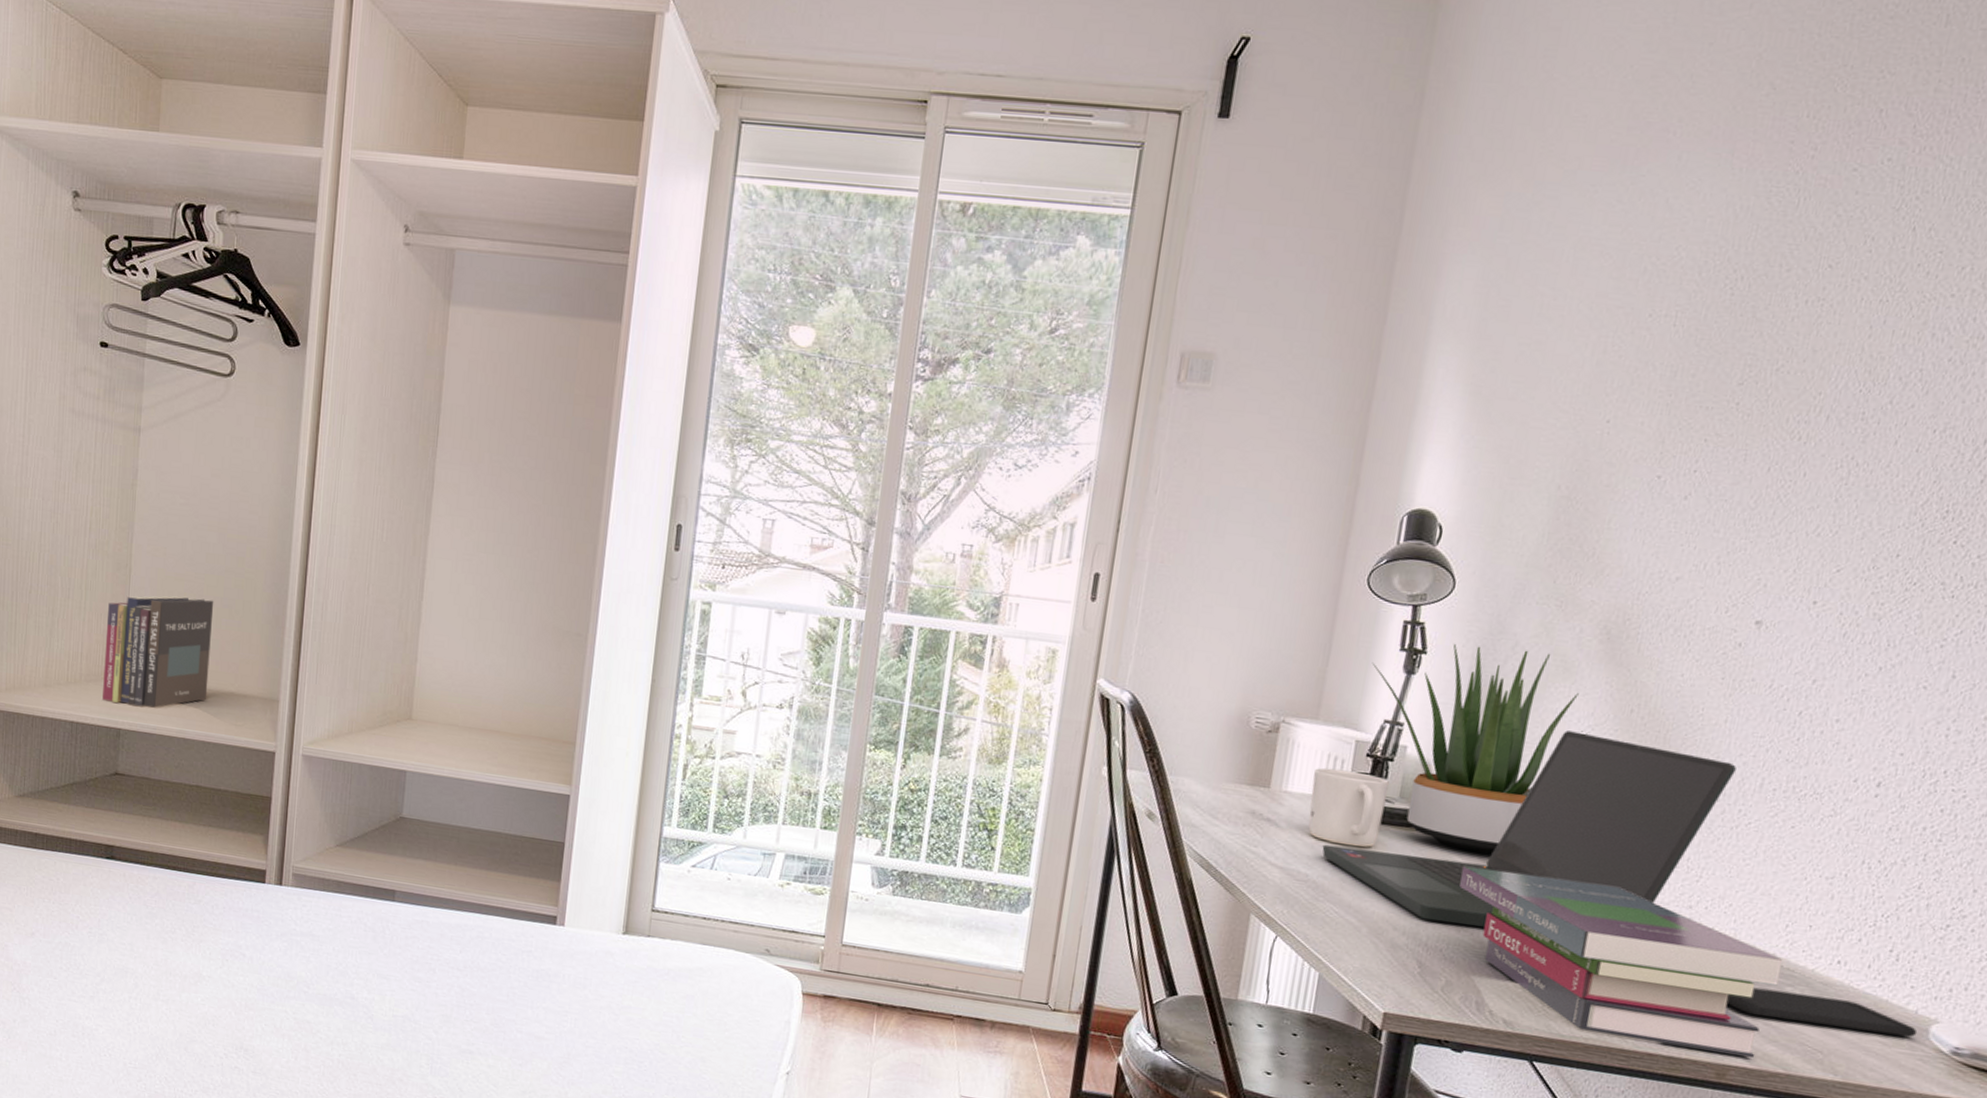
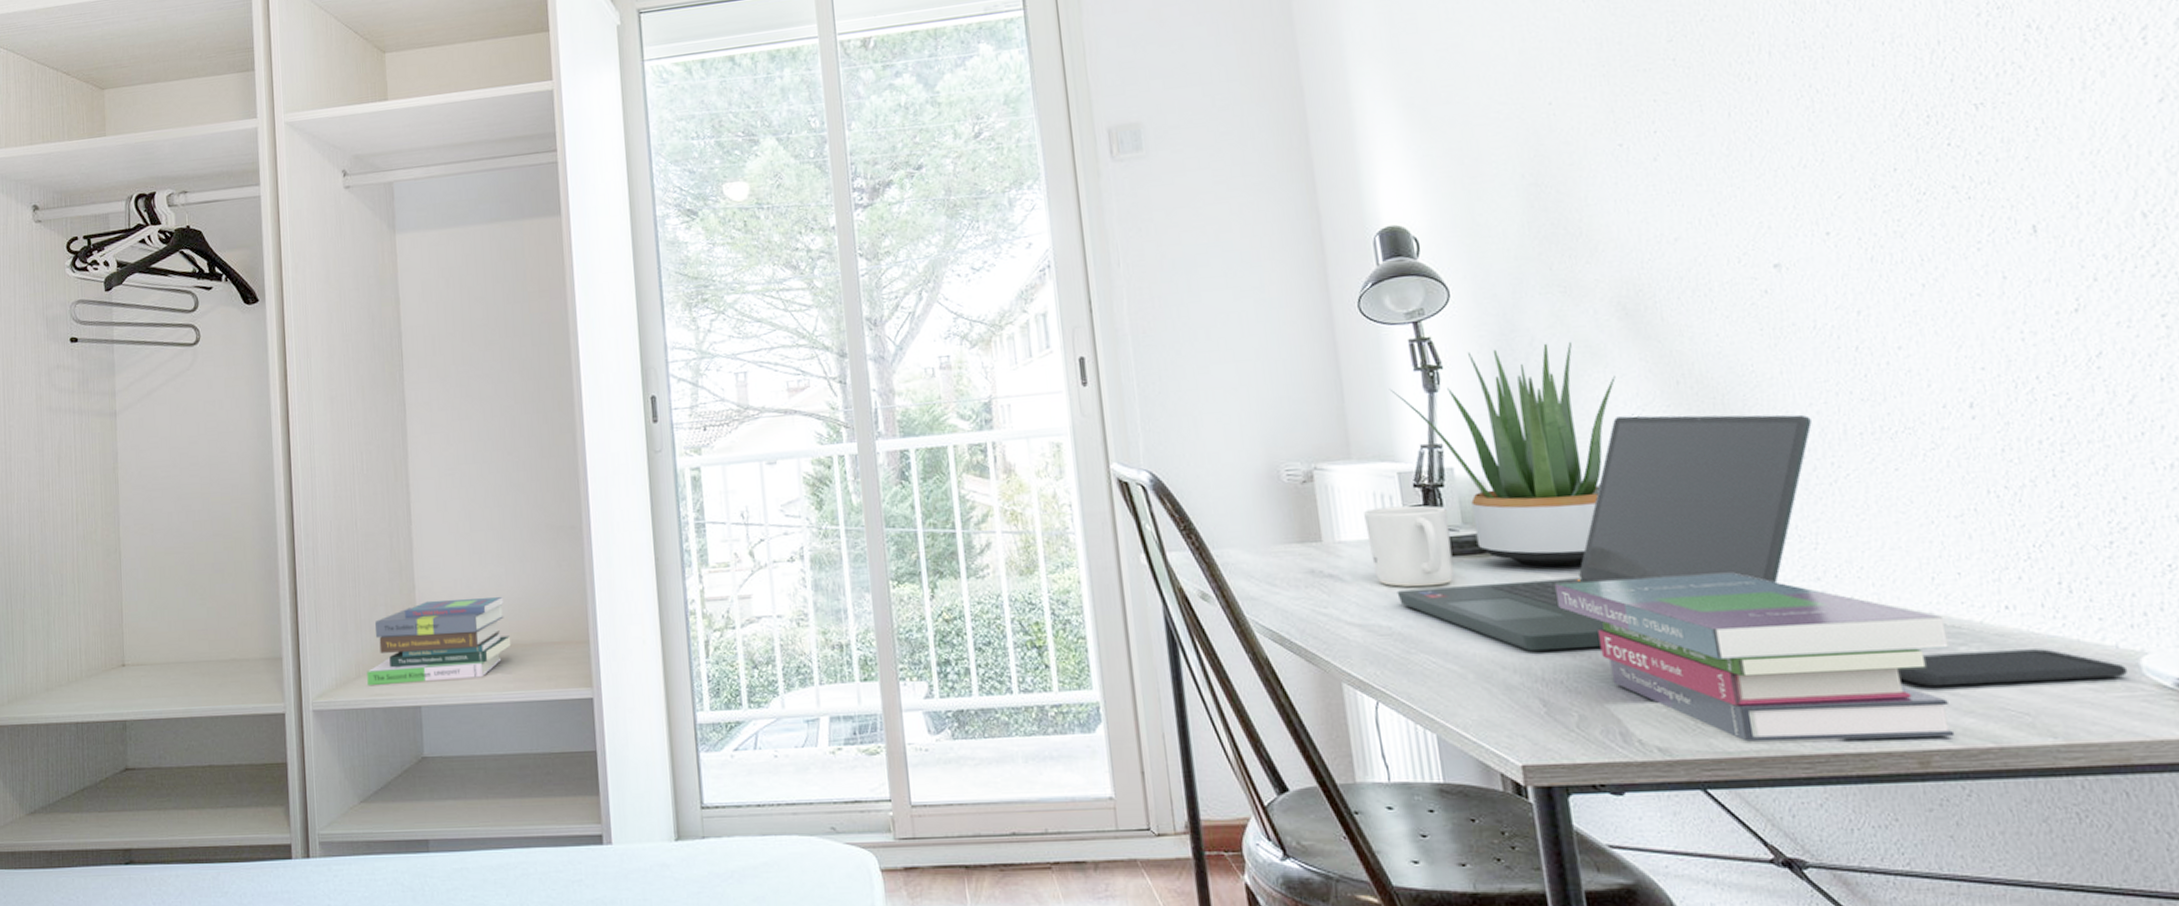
books: present [102,596,214,708] -> none [102,567,210,694]
books: none [358,675,502,756] -> present [367,597,512,686]

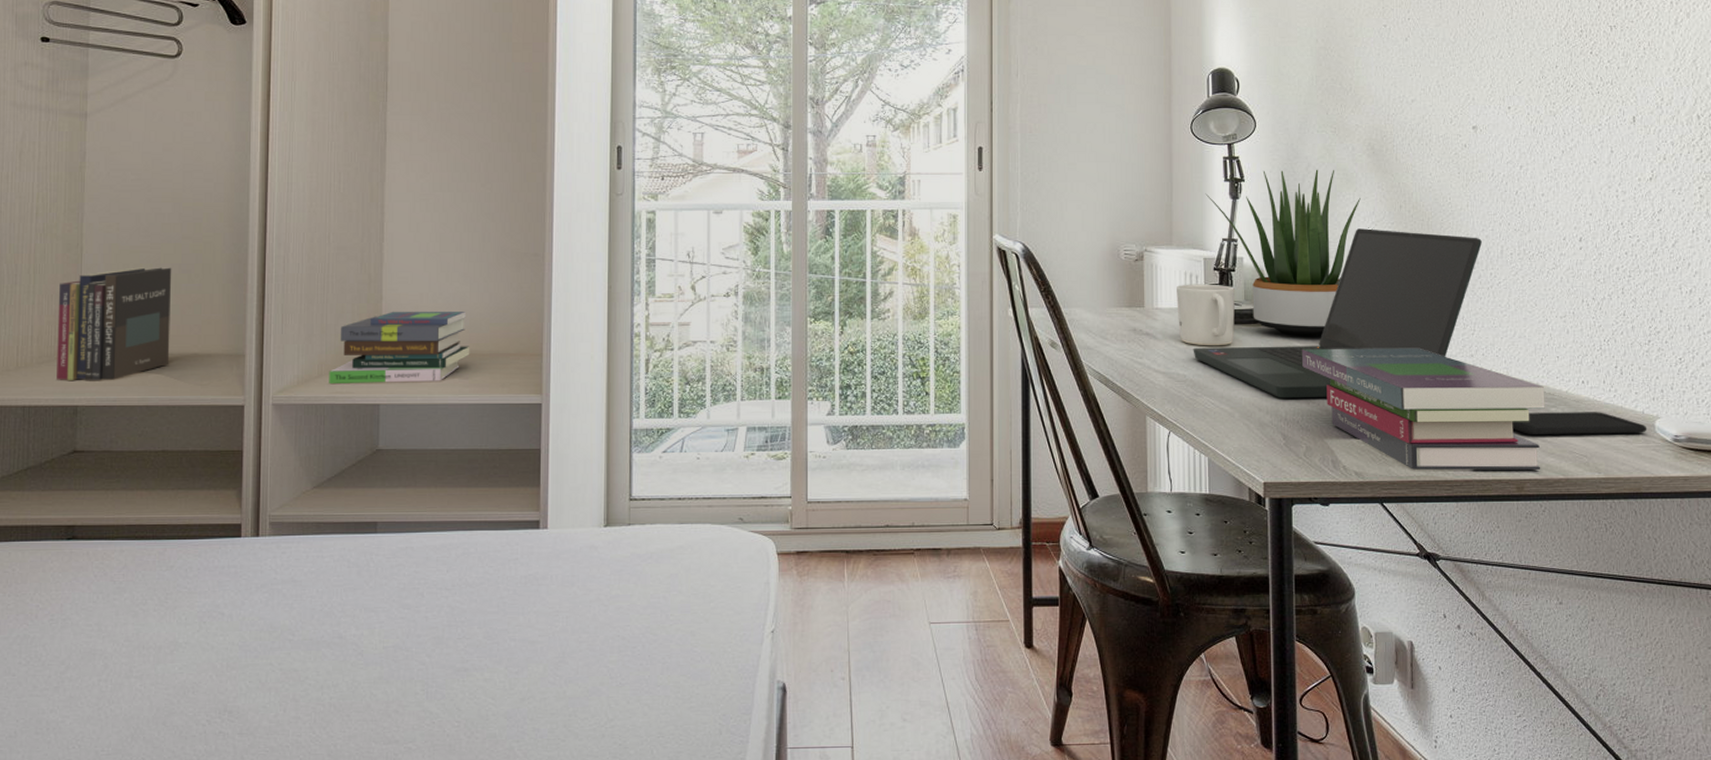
books: none [102,567,210,694] -> present [57,267,172,381]

